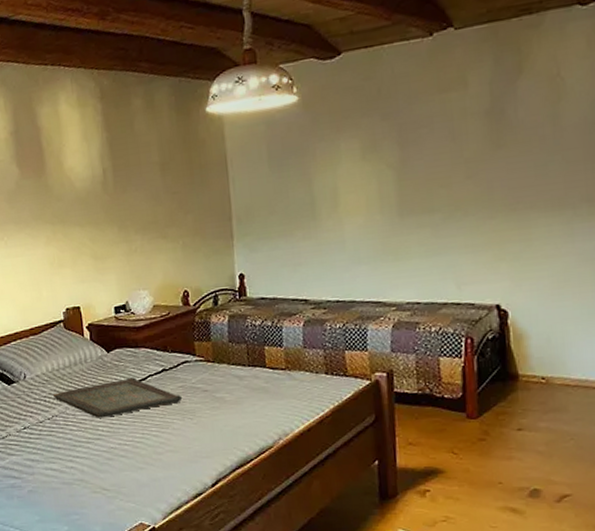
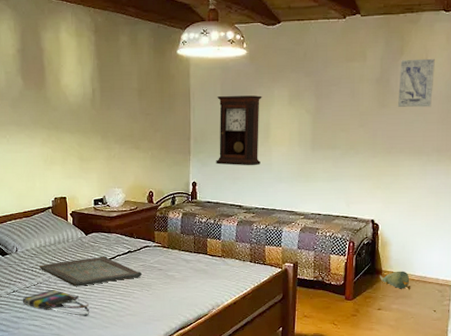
tote bag: none [35,424,119,456] -> present [22,290,90,316]
pendulum clock: none [263,152,329,249] -> present [216,95,262,166]
plush toy: none [516,373,566,400] -> present [380,271,411,290]
wall art: none [519,72,573,146] -> present [398,58,435,108]

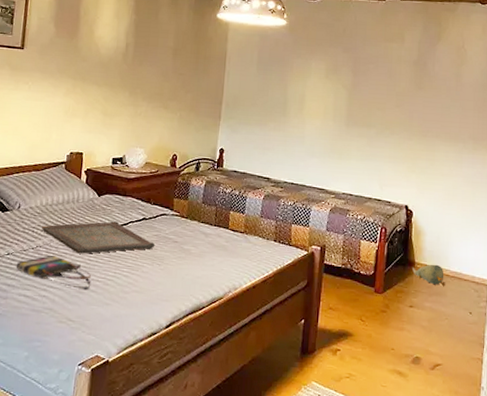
pendulum clock: present [216,95,262,166] -> none [246,63,299,138]
wall art: present [398,58,435,108] -> none [435,46,471,94]

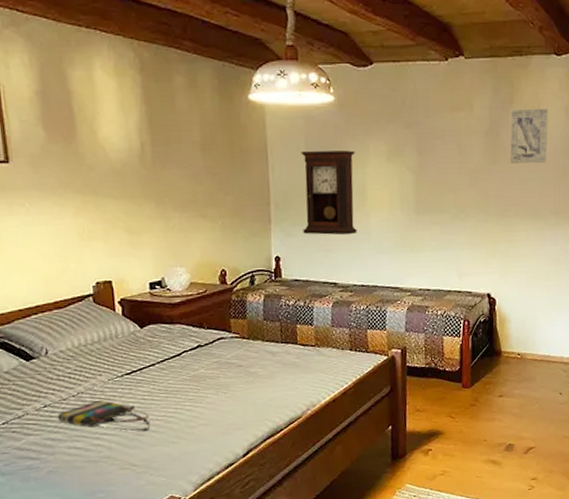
serving tray: present [42,221,155,254] -> none [79,353,217,394]
pendulum clock: none [246,63,299,138] -> present [301,150,357,236]
plush toy: present [413,264,445,287] -> none [499,350,534,372]
wall art: none [435,46,471,94] -> present [510,108,548,164]

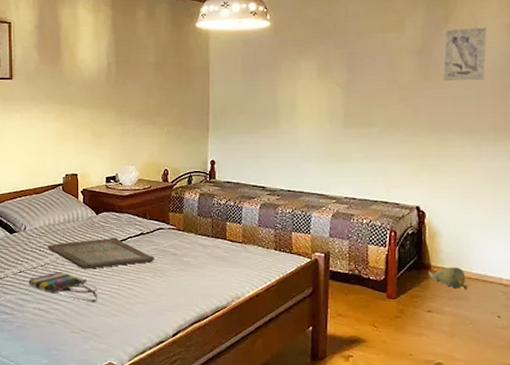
serving tray: none [79,353,217,394] -> present [48,237,155,269]
pendulum clock: present [301,150,357,236] -> none [236,69,288,144]
plush toy: none [499,350,534,372] -> present [429,267,468,290]

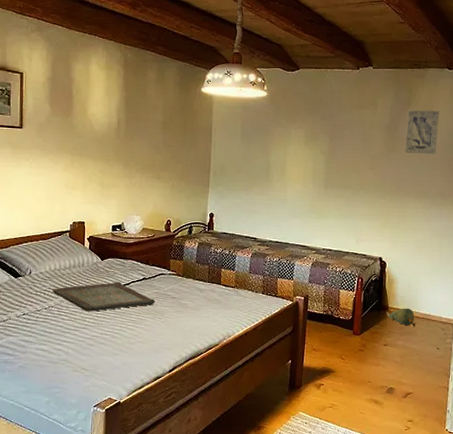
tote bag: present [28,272,98,302] -> none [32,314,100,342]

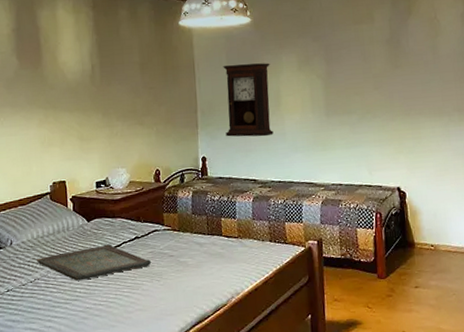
pendulum clock: none [233,133,280,201] -> present [223,63,274,137]
plush toy: present [386,308,416,327] -> none [413,242,449,263]
wall art: present [406,110,439,155] -> none [409,16,447,67]

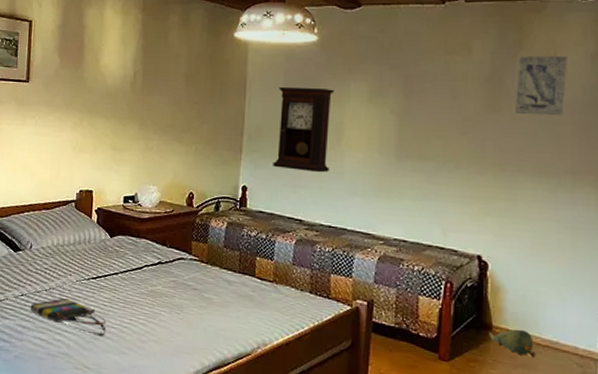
tote bag: none [17,286,94,315] -> present [30,298,107,336]
serving tray: present [37,244,152,281] -> none [54,264,173,299]
wall art: none [409,16,447,67] -> present [516,55,567,116]
plush toy: none [413,242,449,263] -> present [489,329,535,358]

